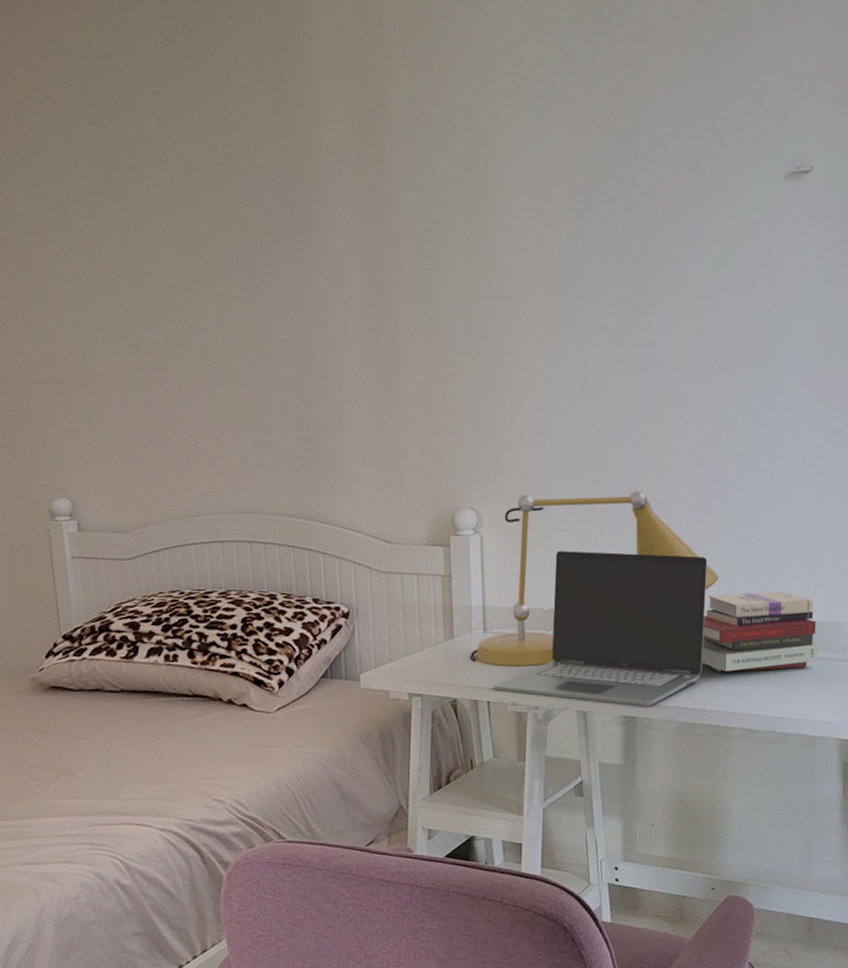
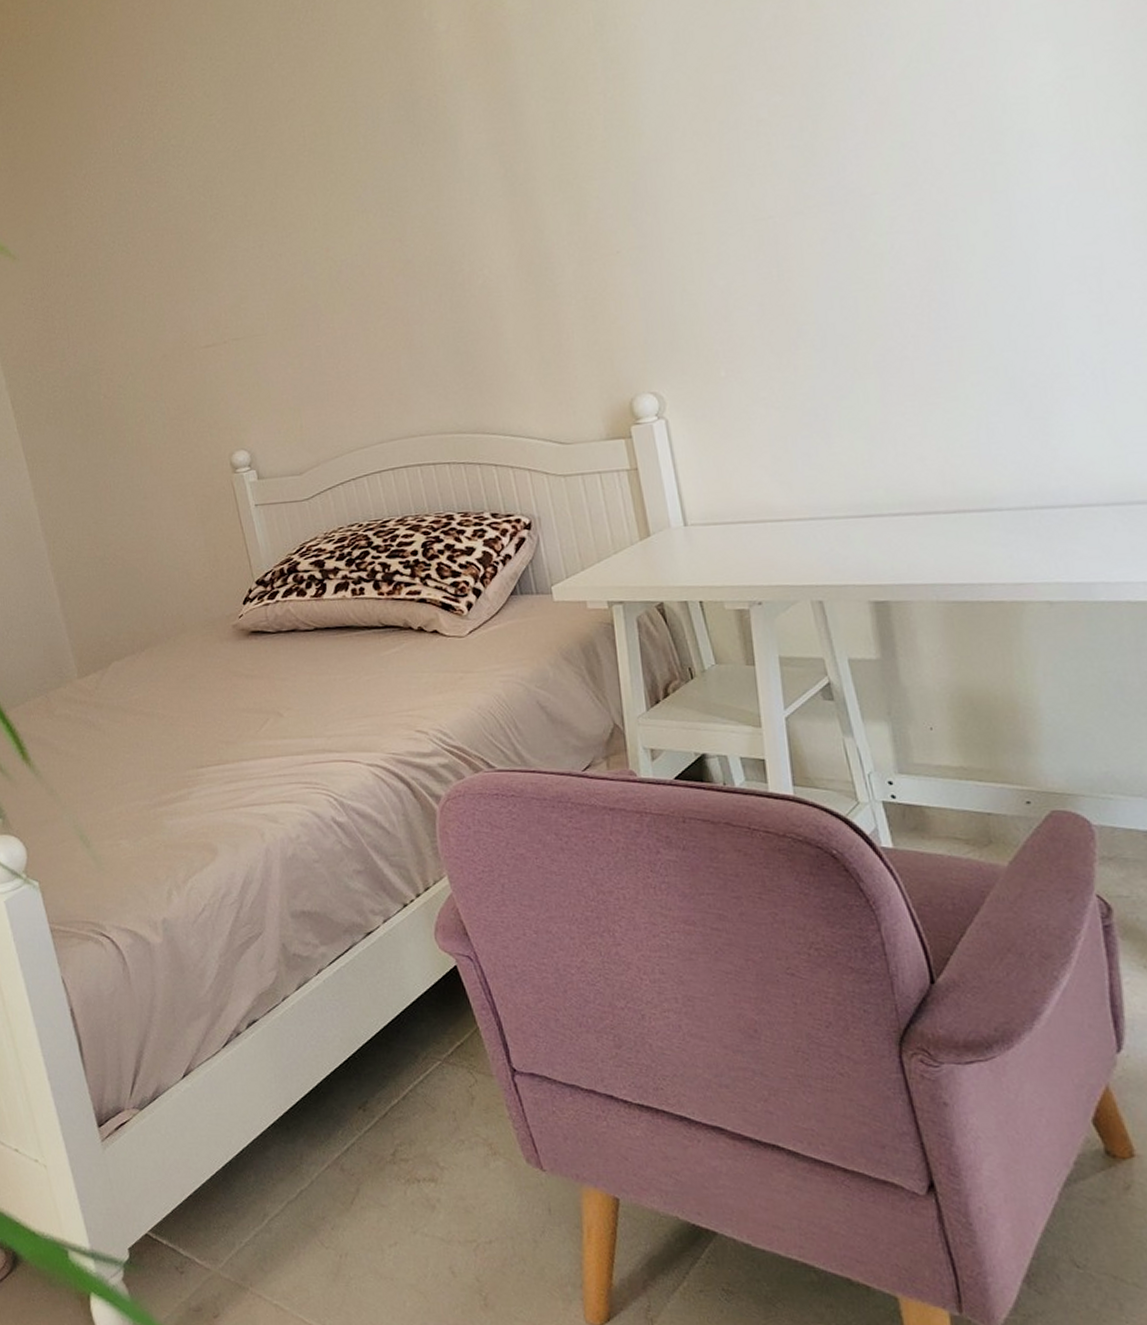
table lamp: present [470,490,719,667] -> none [672,338,975,561]
laptop: present [493,550,708,706] -> none [704,402,969,589]
books: present [701,591,819,673] -> none [961,426,1135,537]

